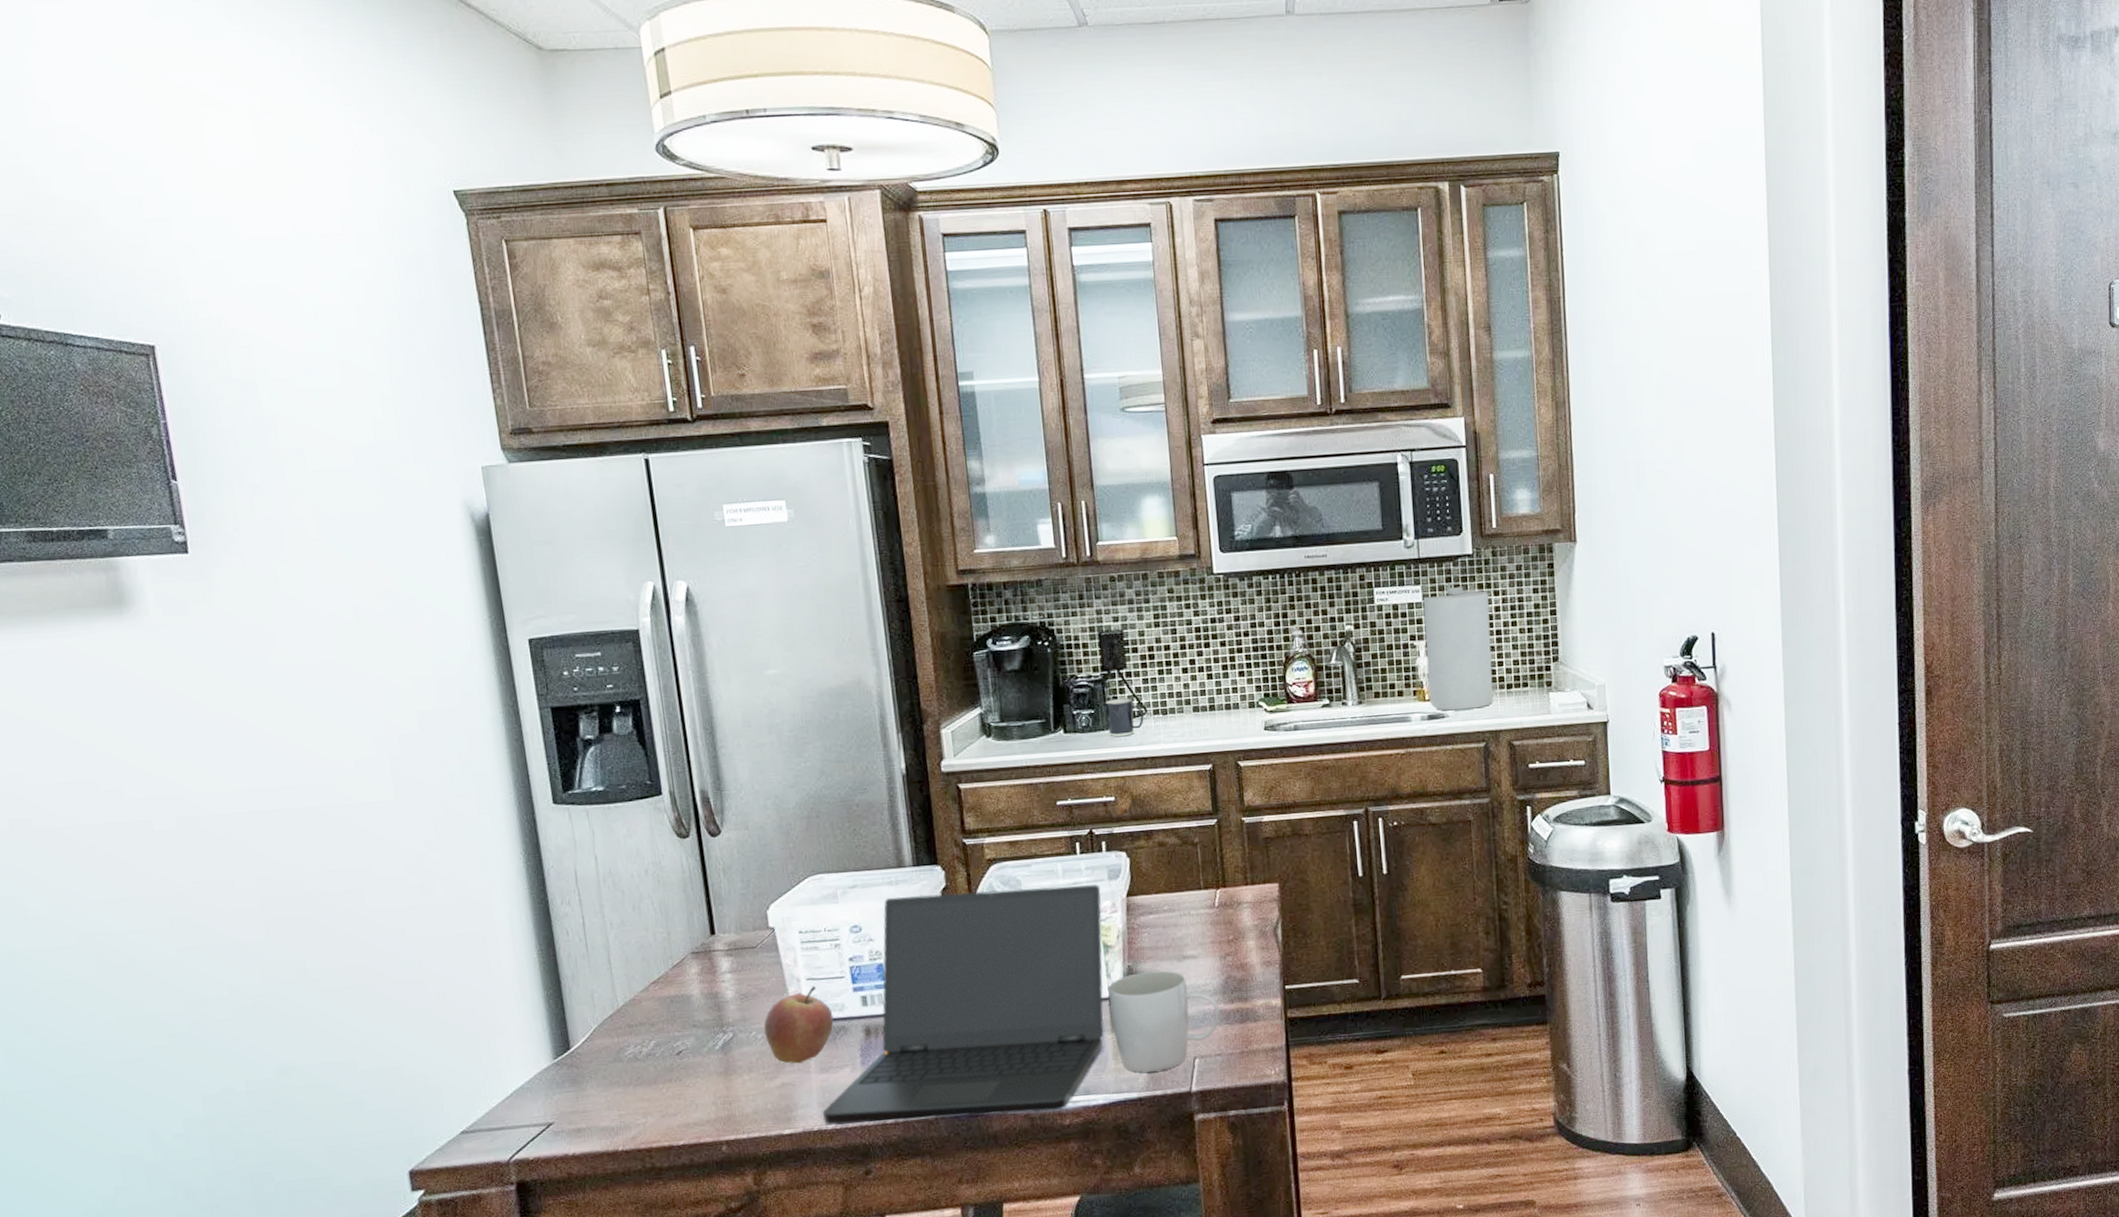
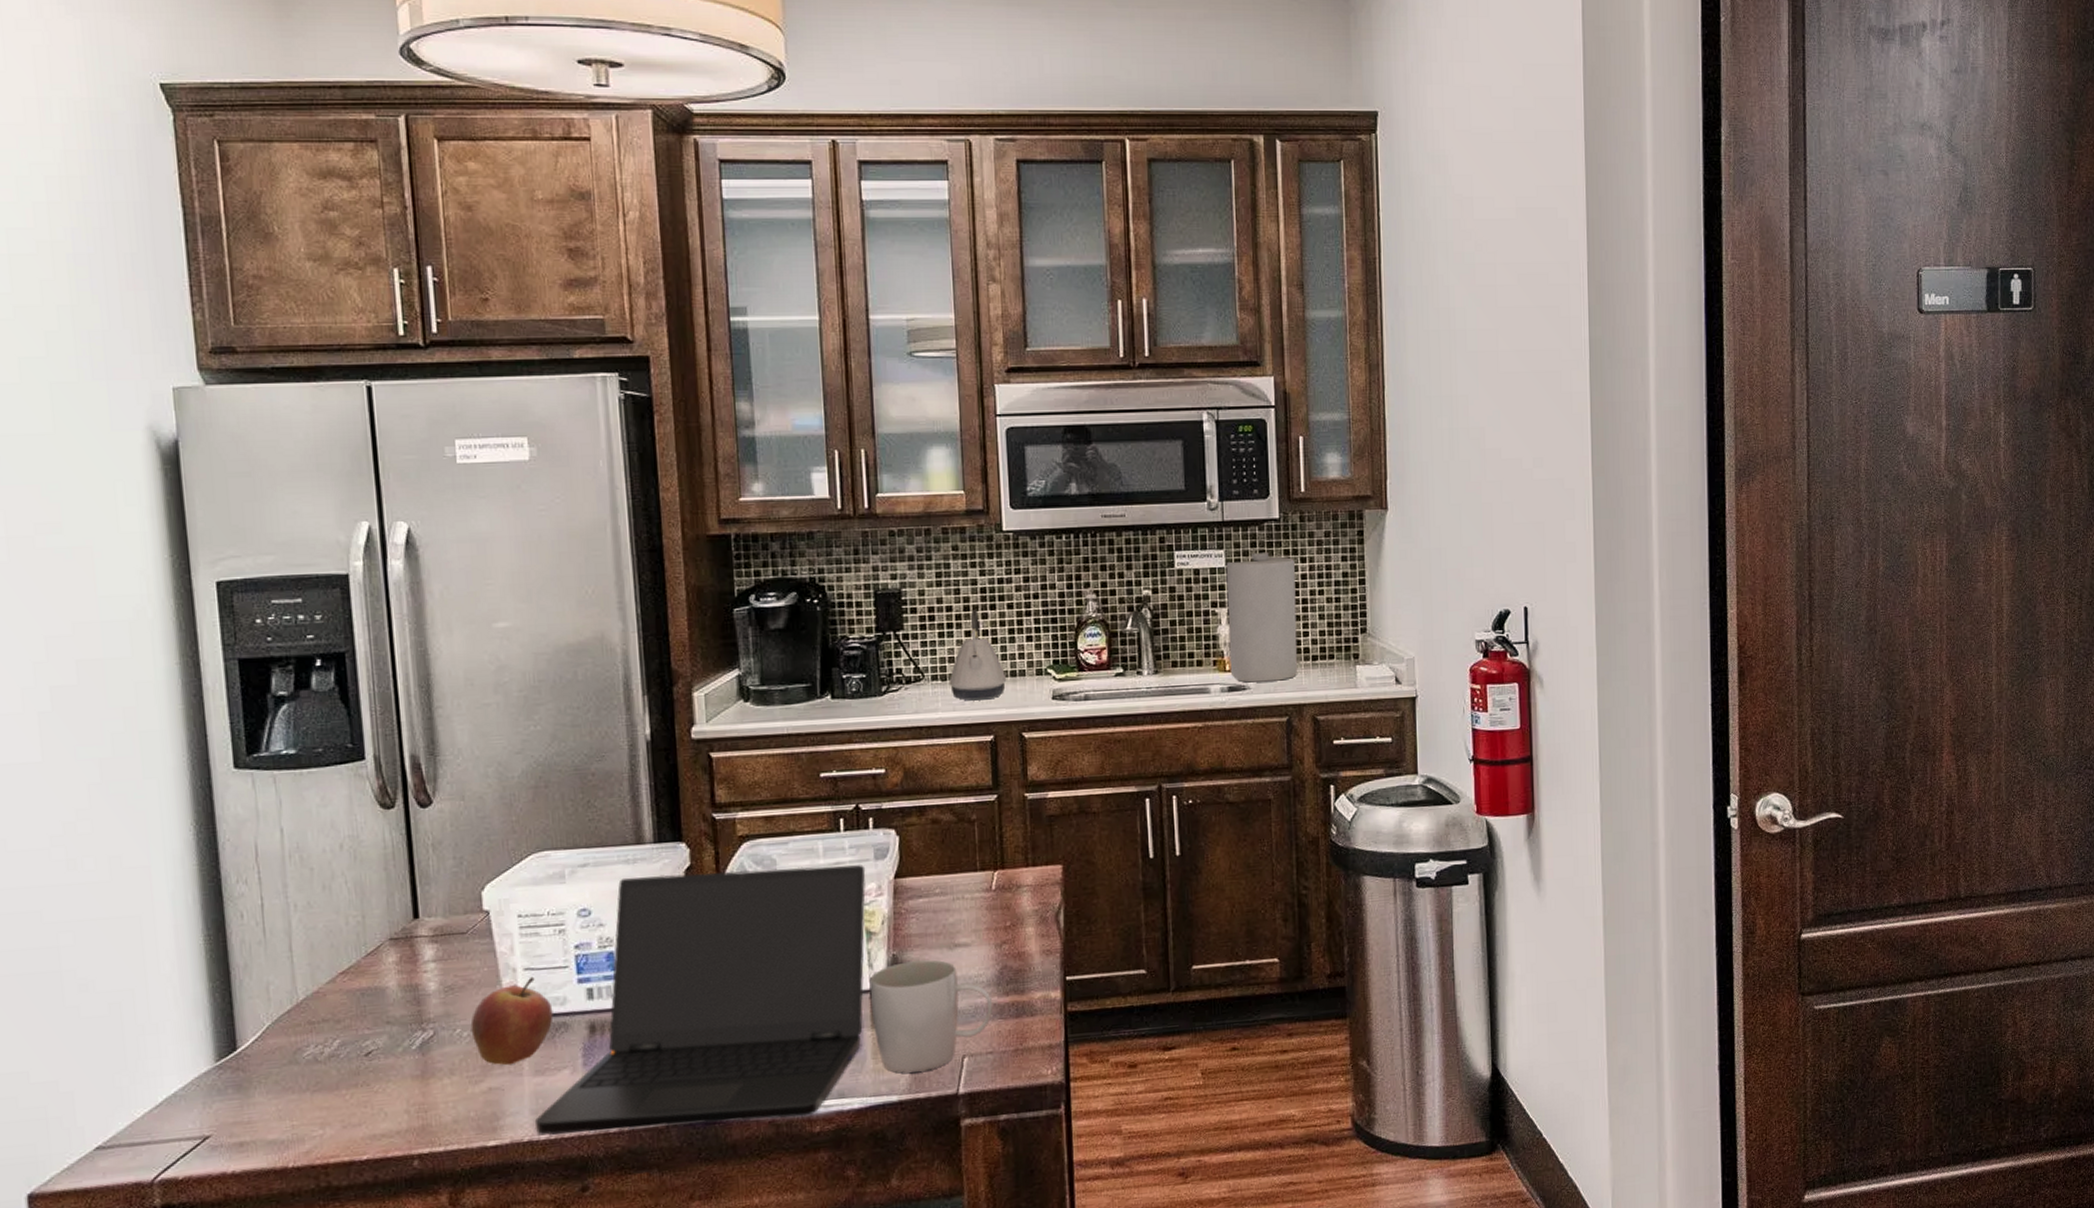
mug: present [1104,698,1144,737] -> none [878,662,921,704]
kettle: none [1169,648,1222,733] -> present [948,610,1007,701]

